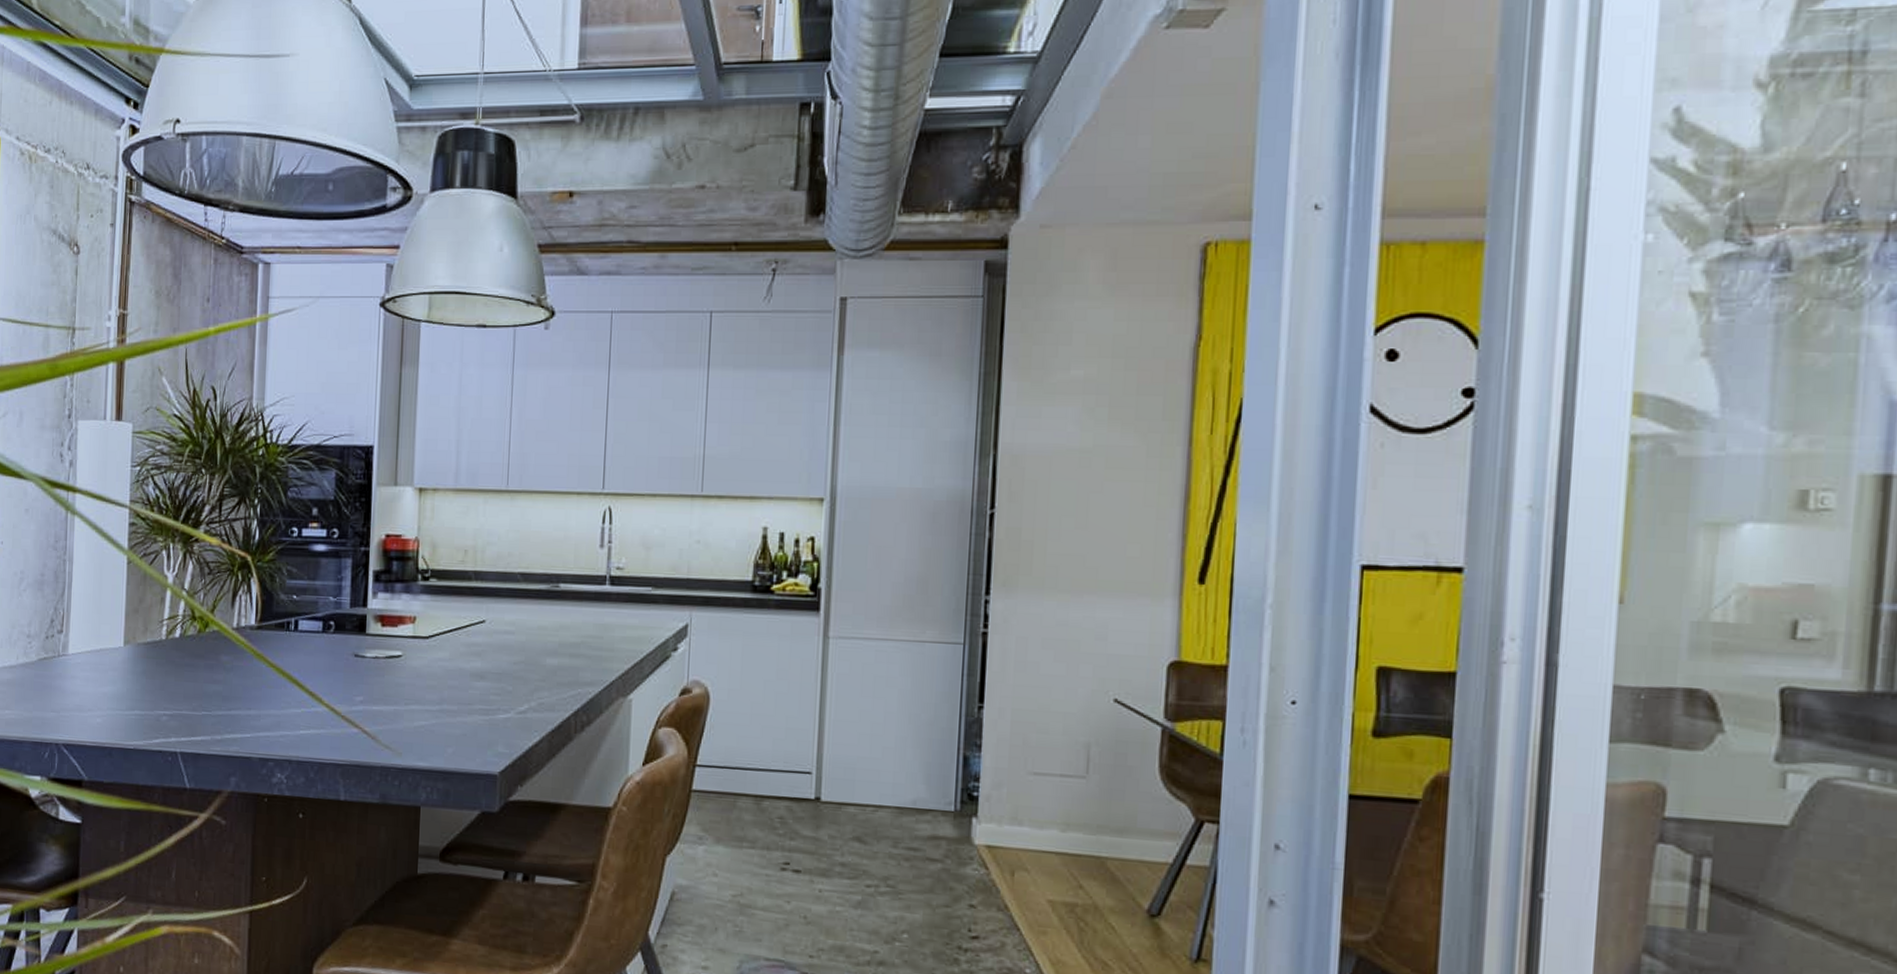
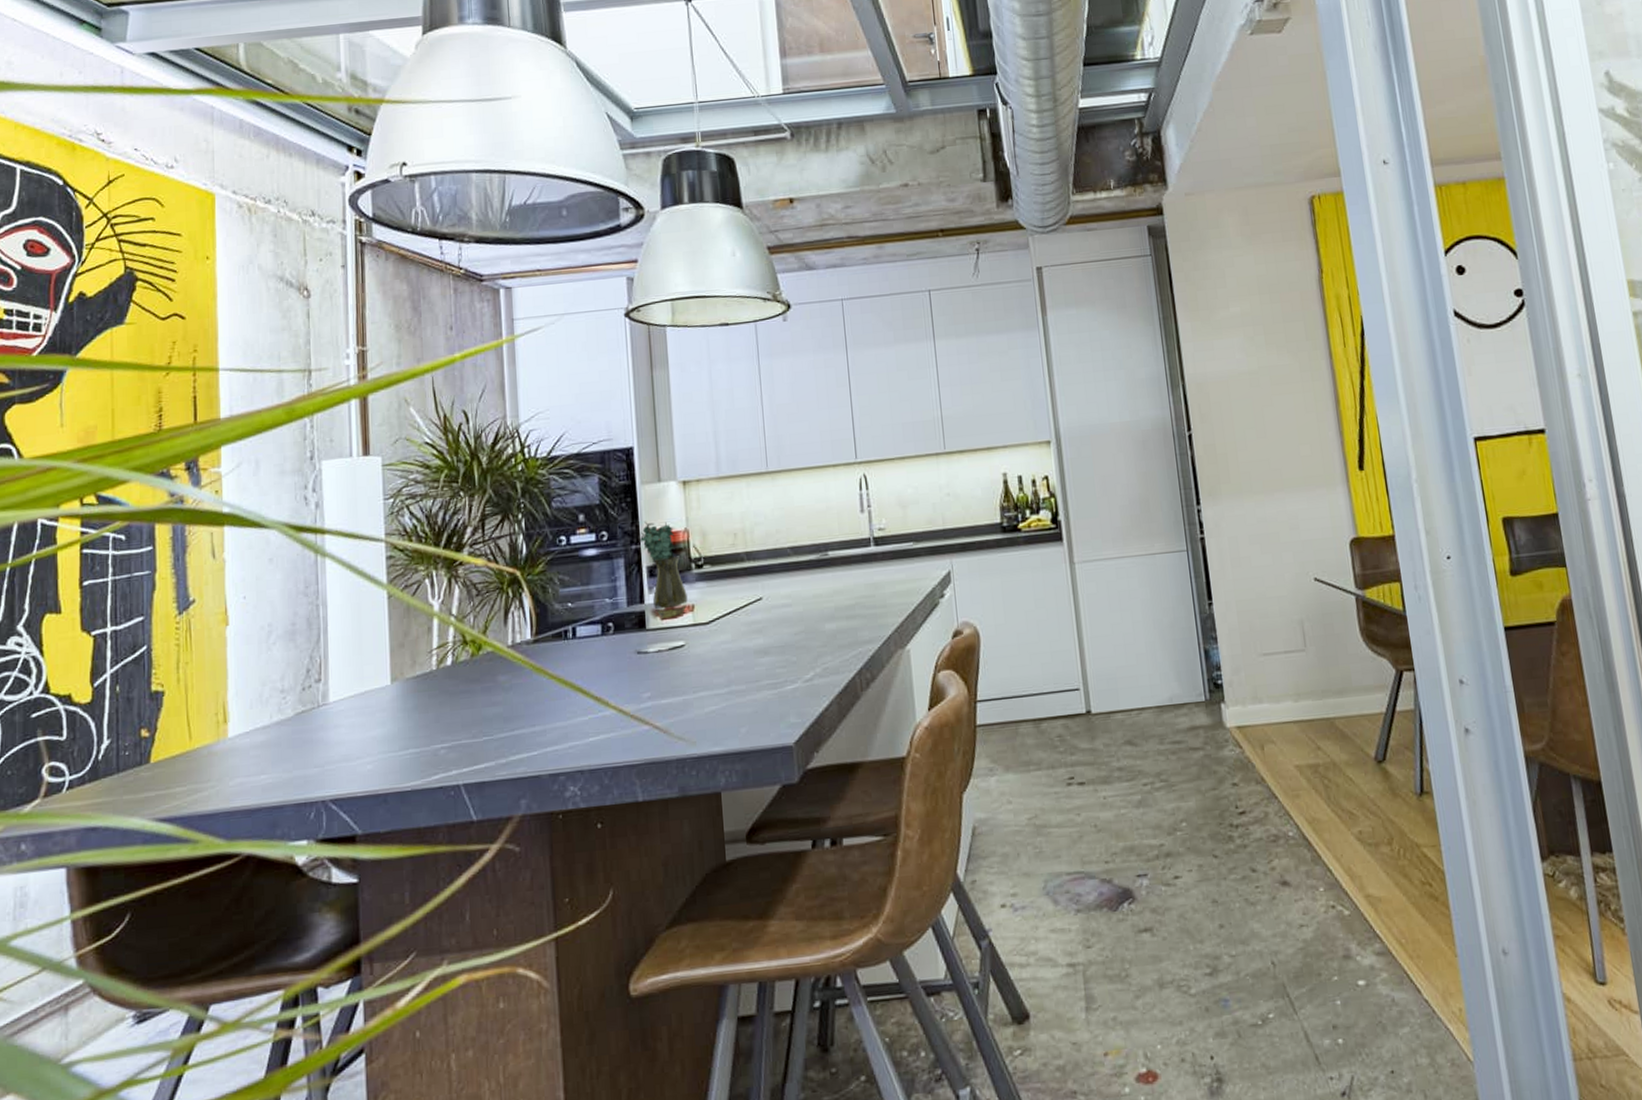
vase: none [369,524,410,628] -> present [639,521,688,620]

